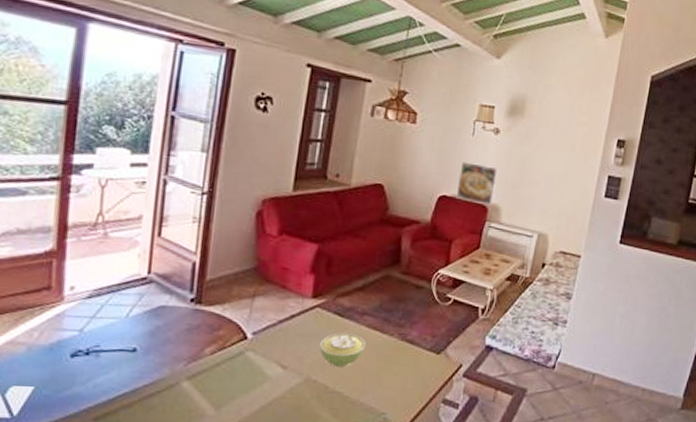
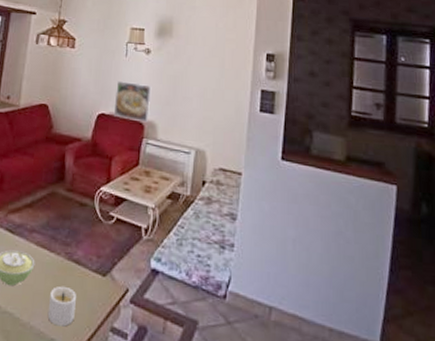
candle: none [378,366,409,401] -> present [47,287,76,327]

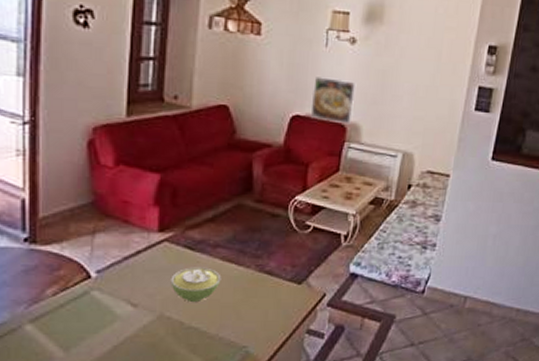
candle: present [47,287,76,327] -> none [238,298,269,334]

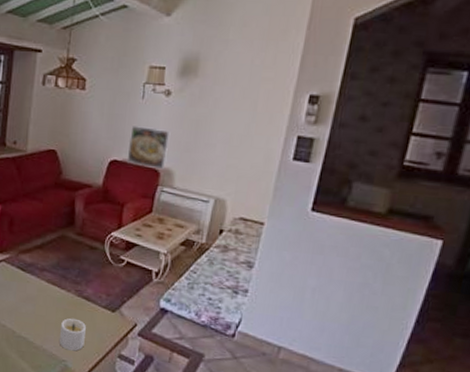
sugar bowl: present [170,267,221,301] -> none [6,285,47,315]
candle: none [238,298,269,334] -> present [59,318,86,351]

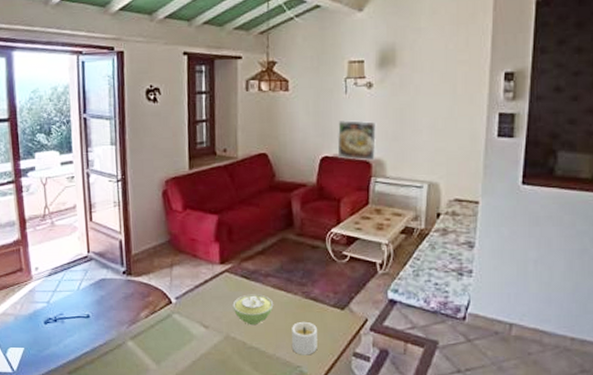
sugar bowl: none [6,285,47,315] -> present [232,294,274,324]

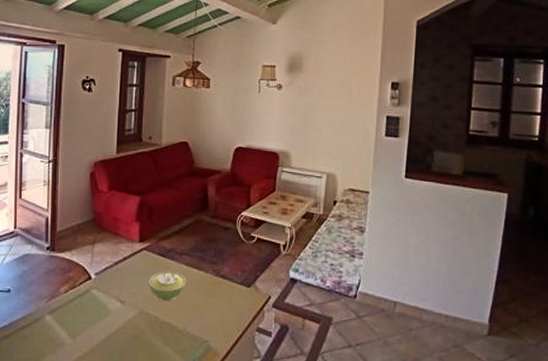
candle: present [291,322,318,355] -> none [200,299,225,330]
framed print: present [337,120,377,161] -> none [250,116,285,153]

